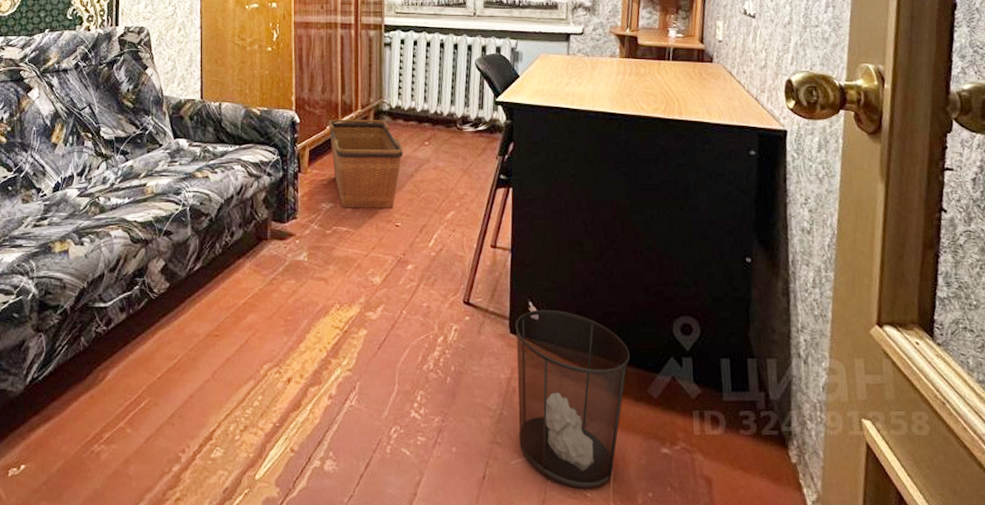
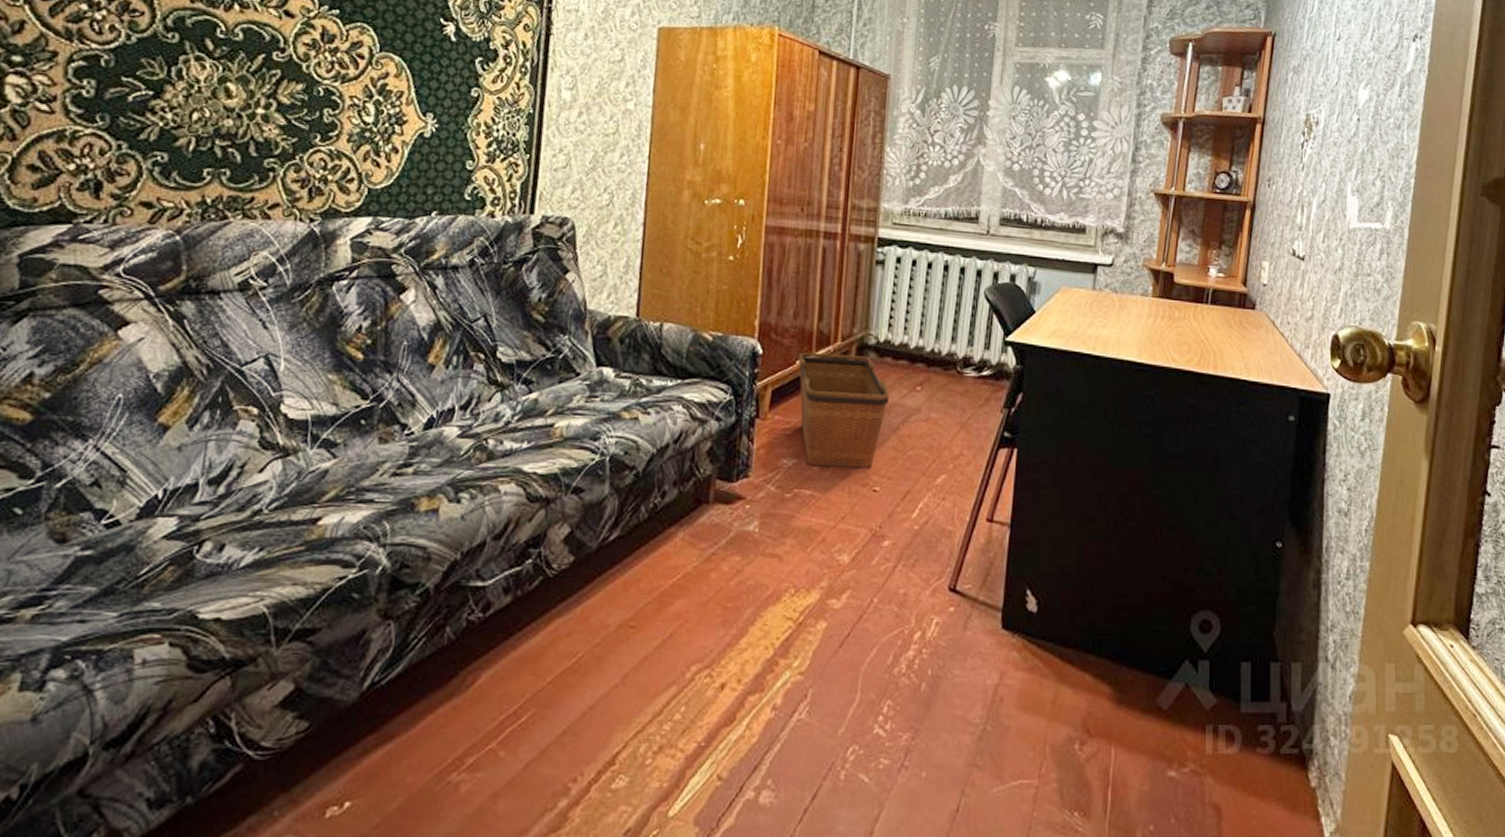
waste bin: present [515,309,631,490] -> none [1003,599,1141,824]

